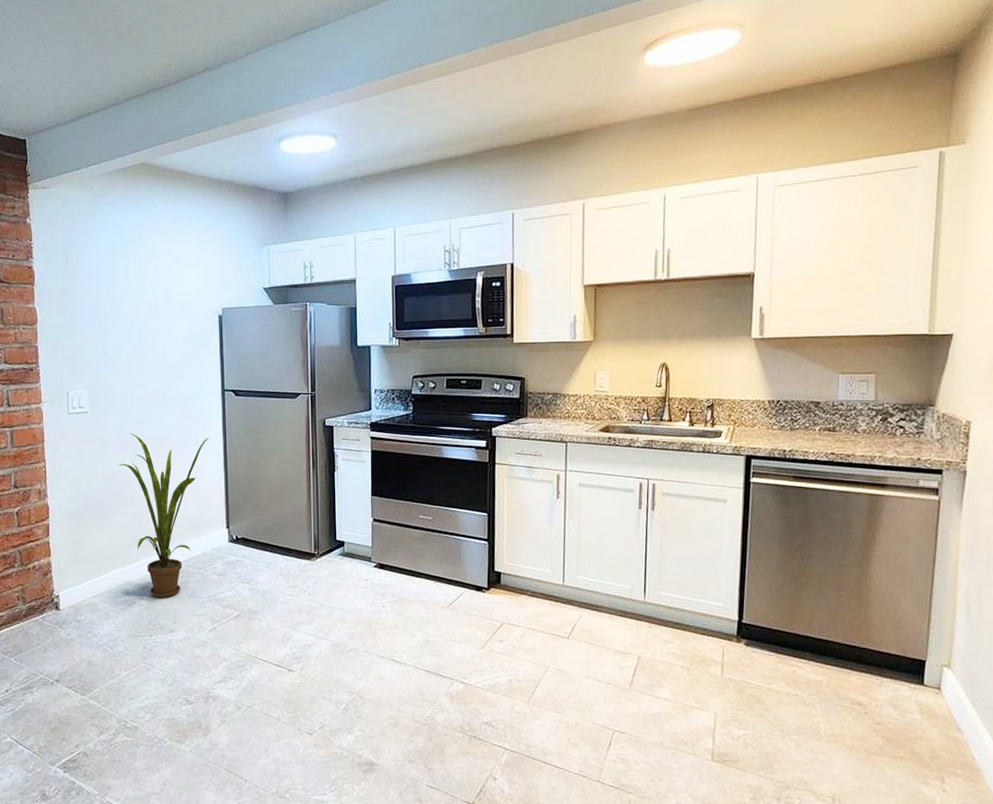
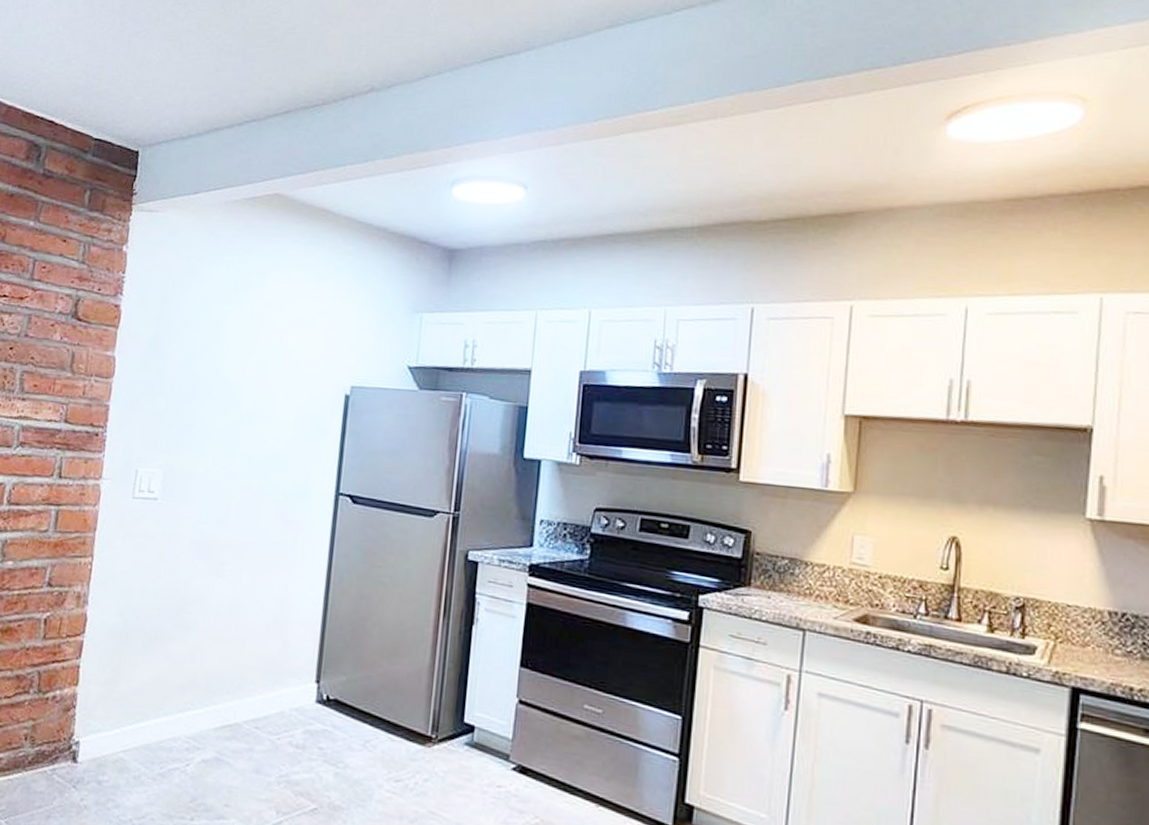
house plant: present [118,433,209,598] -> none [185,534,310,768]

